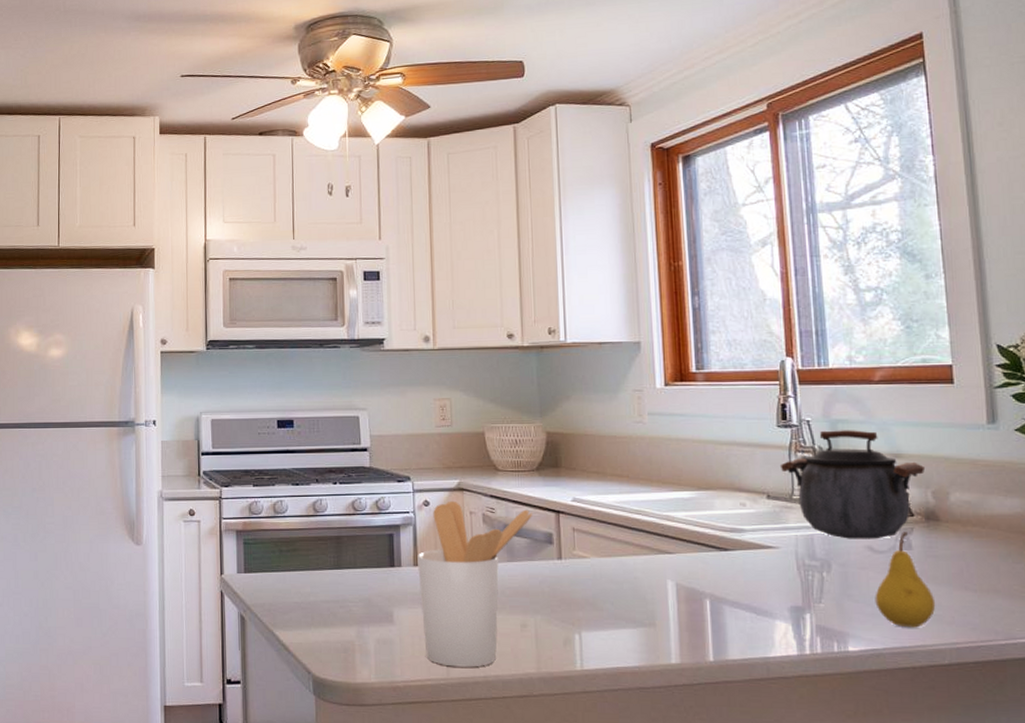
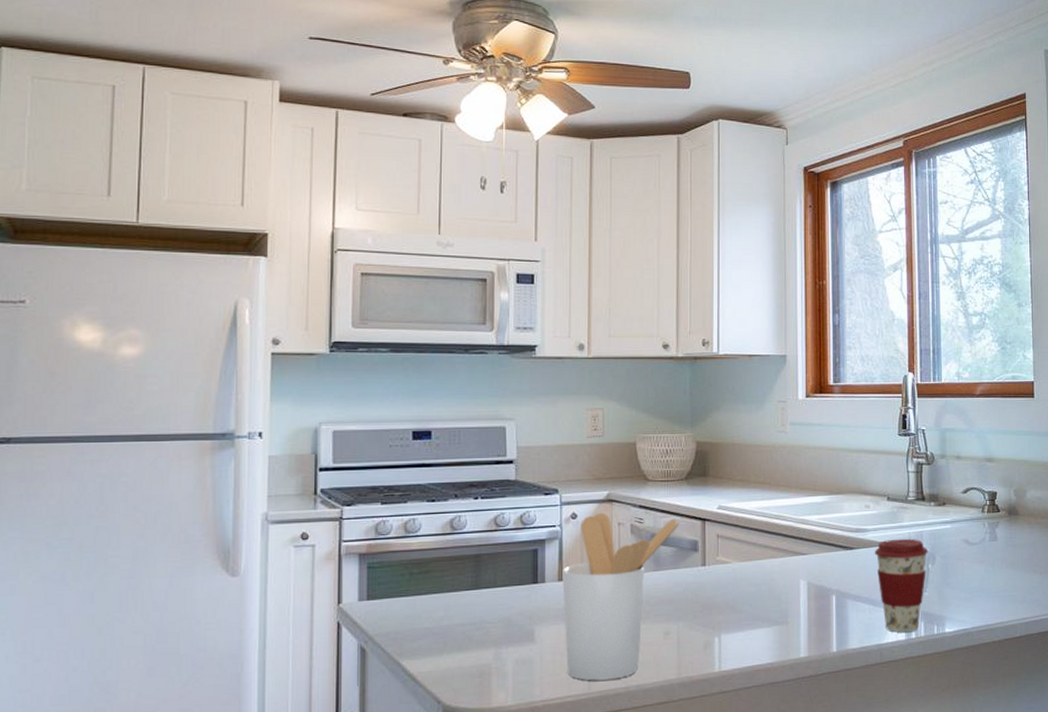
coffee cup: none [754,543,822,647] -> present [874,539,928,633]
kettle: present [779,430,926,539] -> none [899,438,1010,534]
fruit: present [875,531,936,628] -> none [967,525,1012,608]

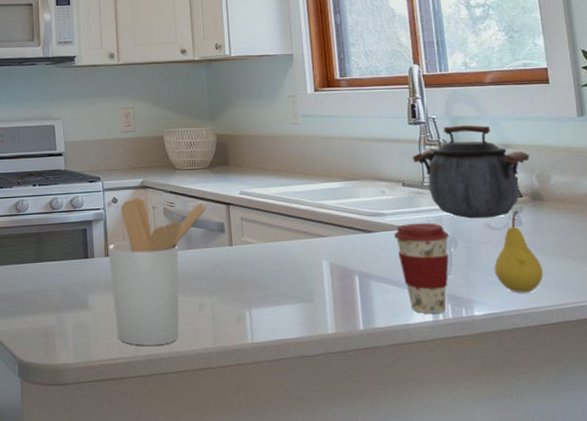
kettle: none [899,438,1010,534] -> present [412,125,530,219]
fruit: none [967,525,1012,608] -> present [494,210,544,293]

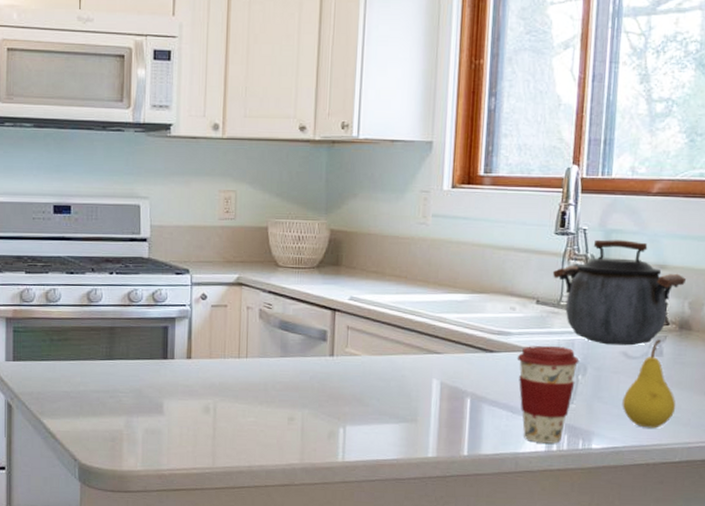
utensil holder: present [108,197,206,346] -> none [191,295,309,458]

